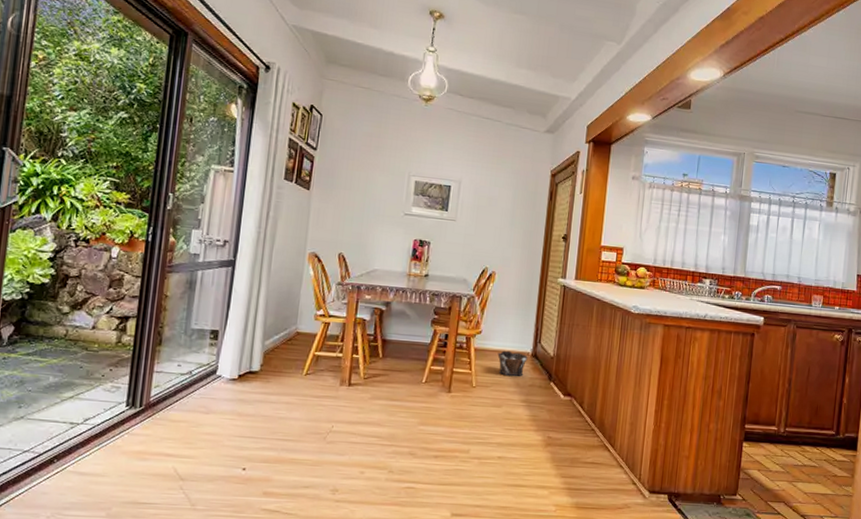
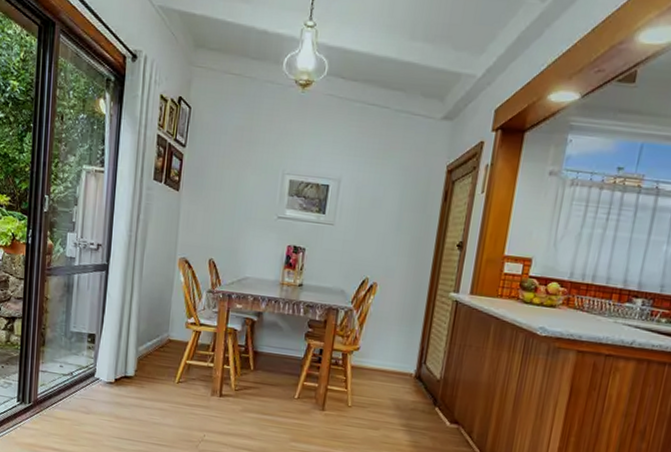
clay pot: present [497,350,528,376] -> none [376,369,411,399]

